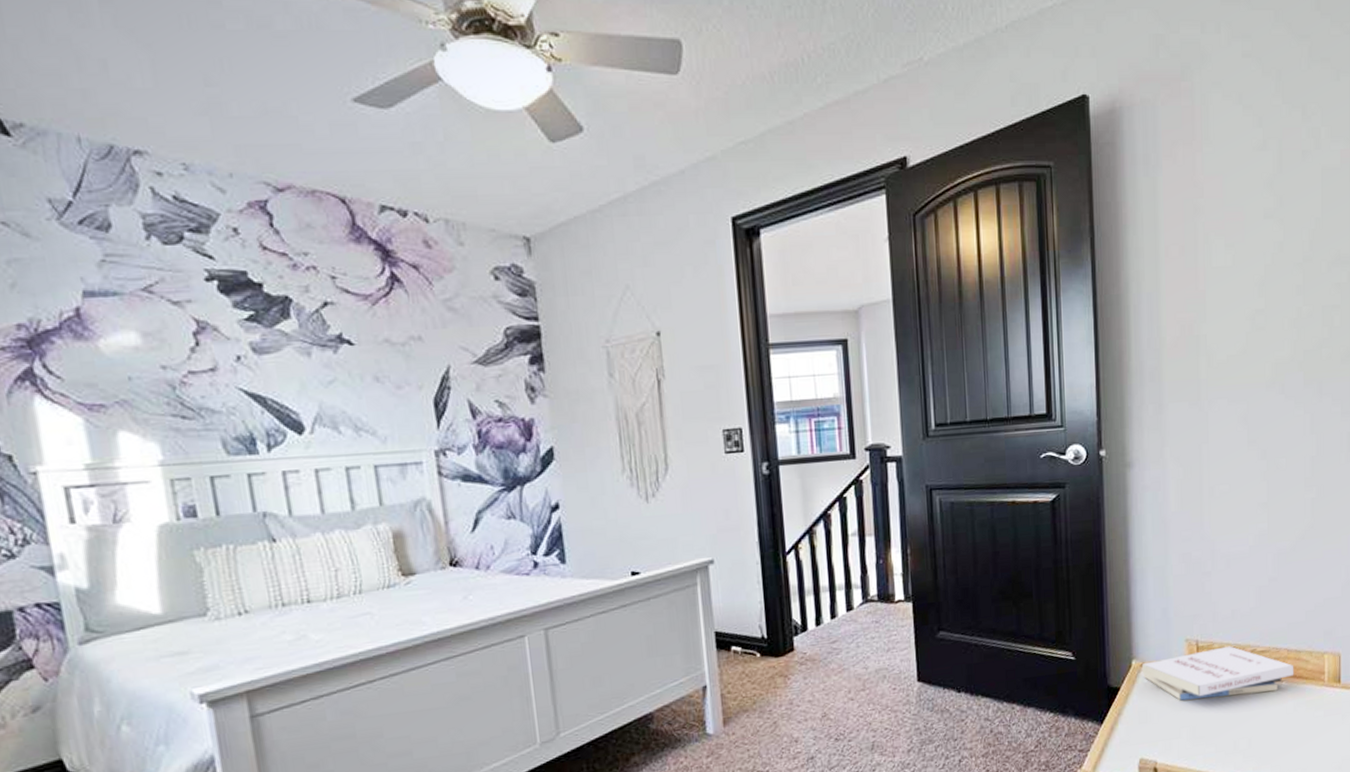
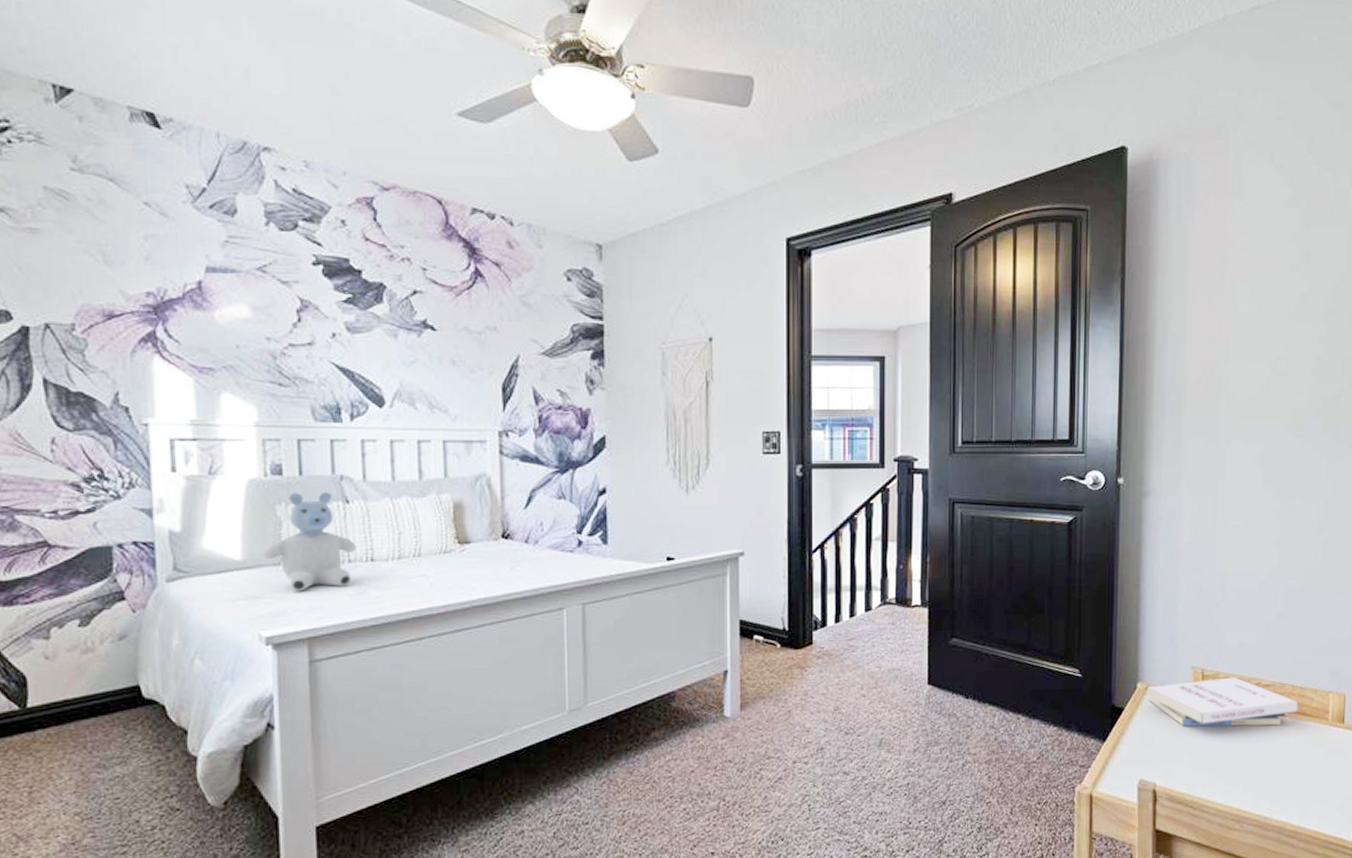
stuffed bear: none [184,531,291,643] -> present [262,491,357,592]

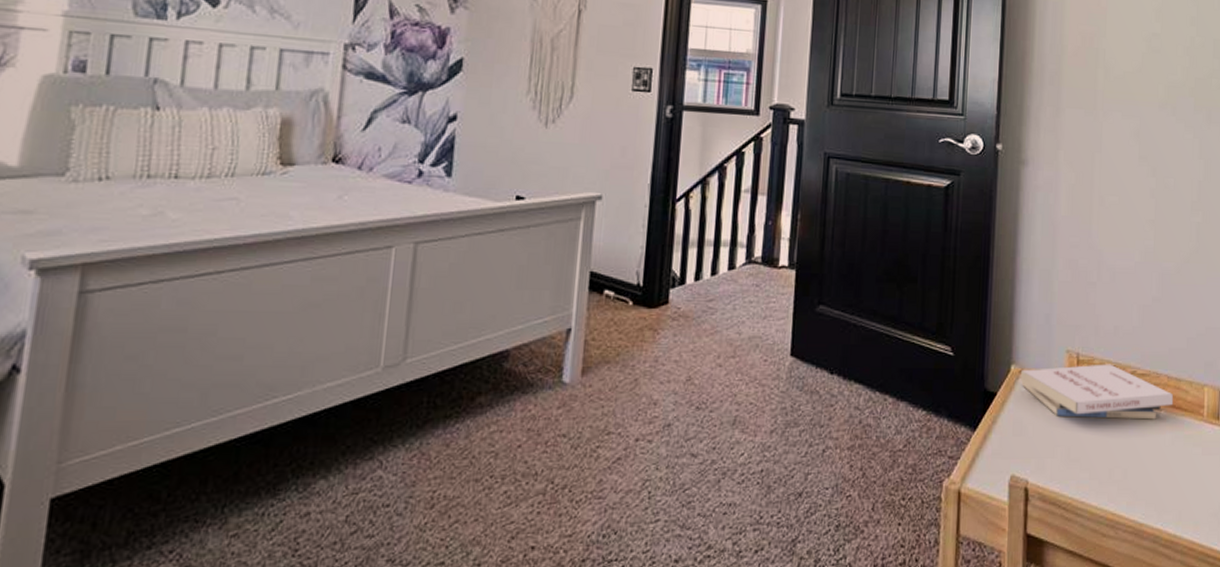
stuffed bear: present [262,491,357,592] -> none [44,94,161,208]

